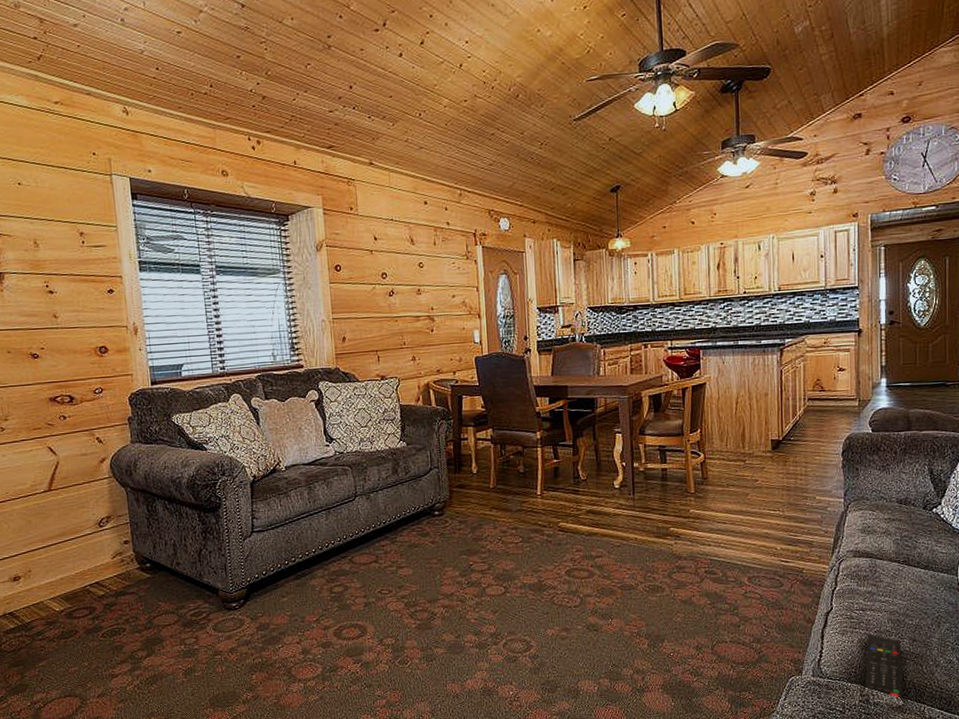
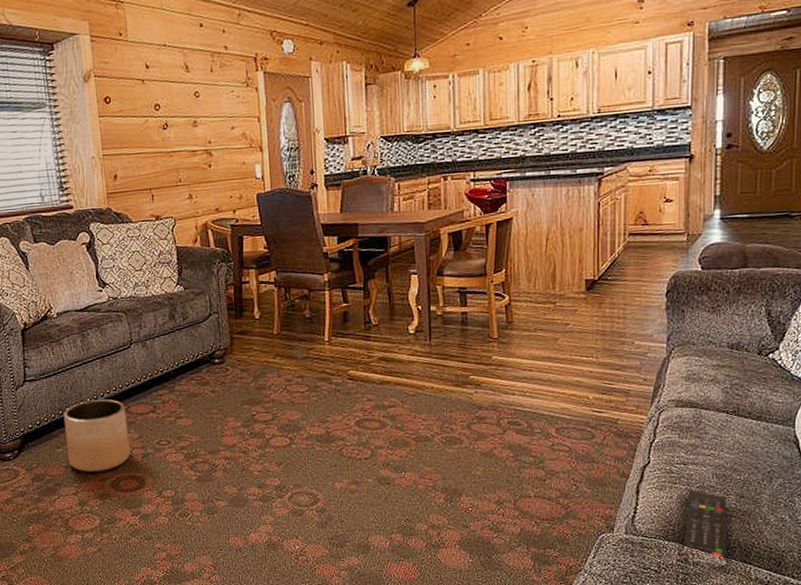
planter: none [290,550,353,621] -> present [64,399,130,472]

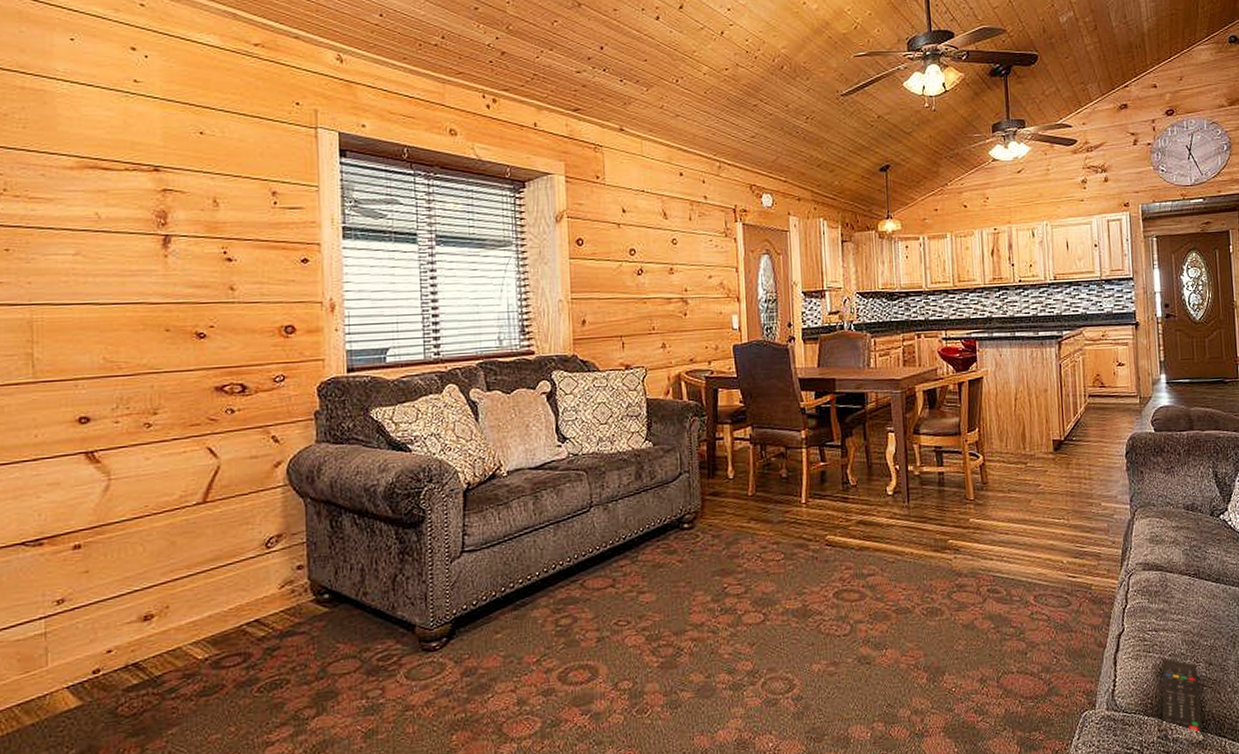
planter: present [64,399,130,472] -> none [506,572,583,663]

